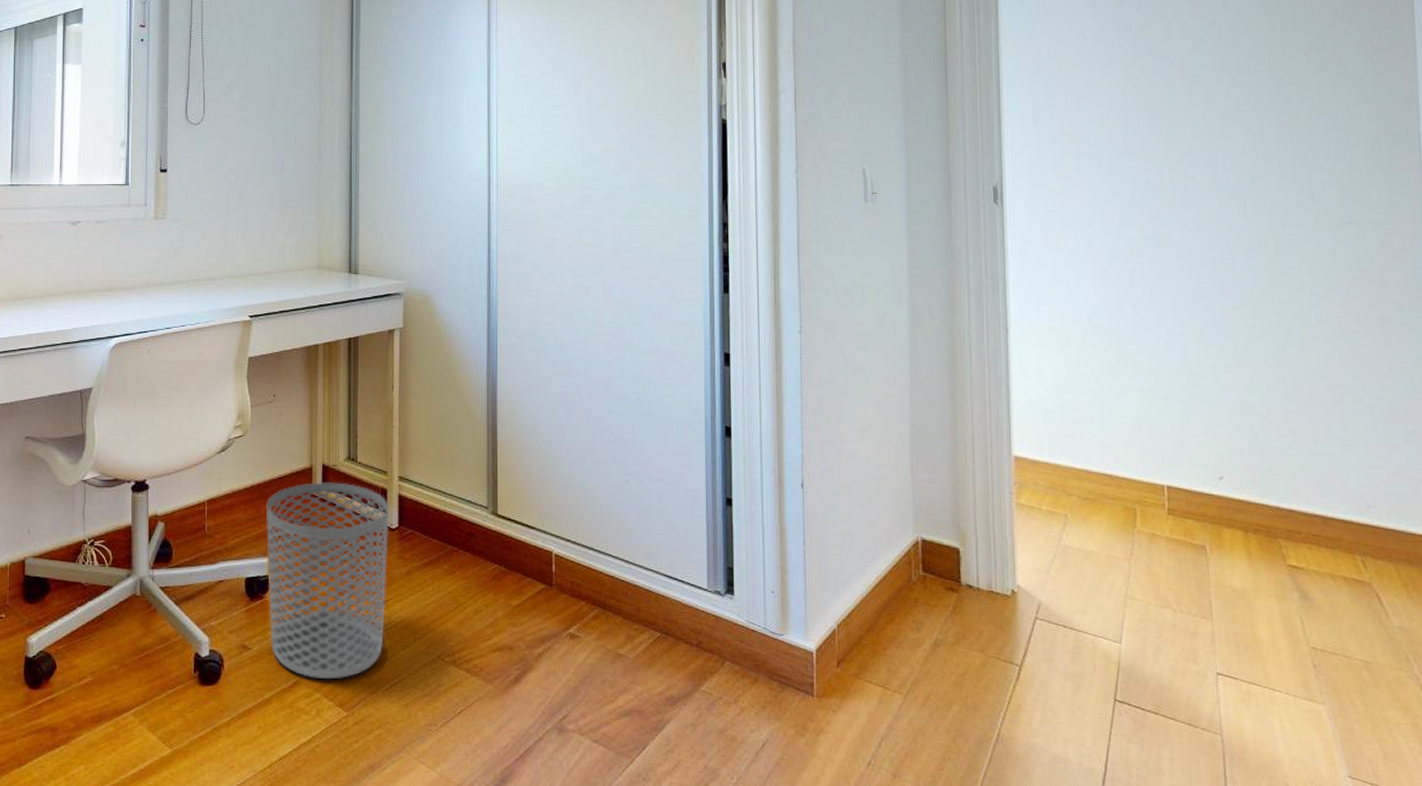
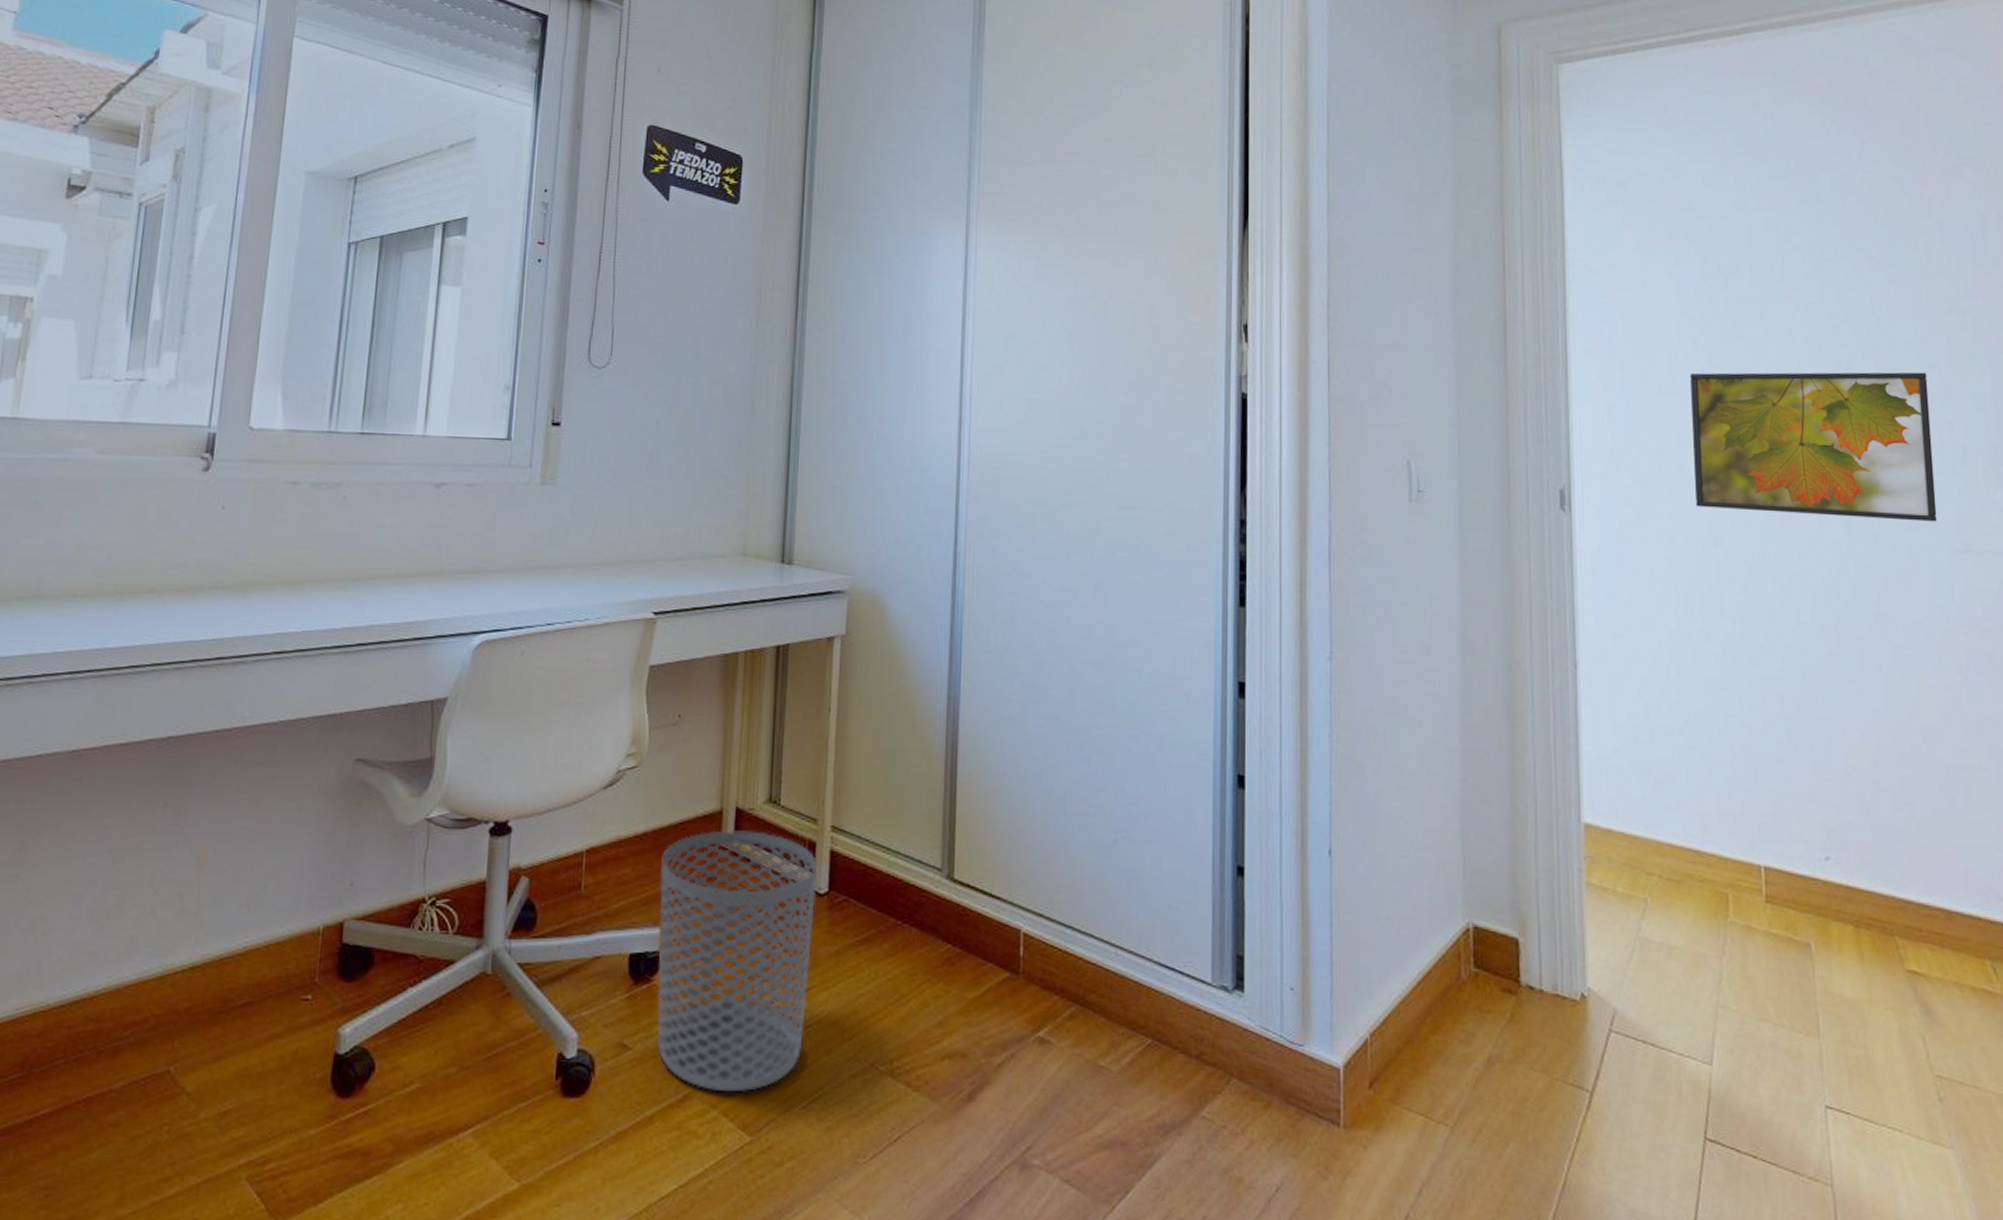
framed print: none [1107,74,1323,200] -> present [1690,372,1937,522]

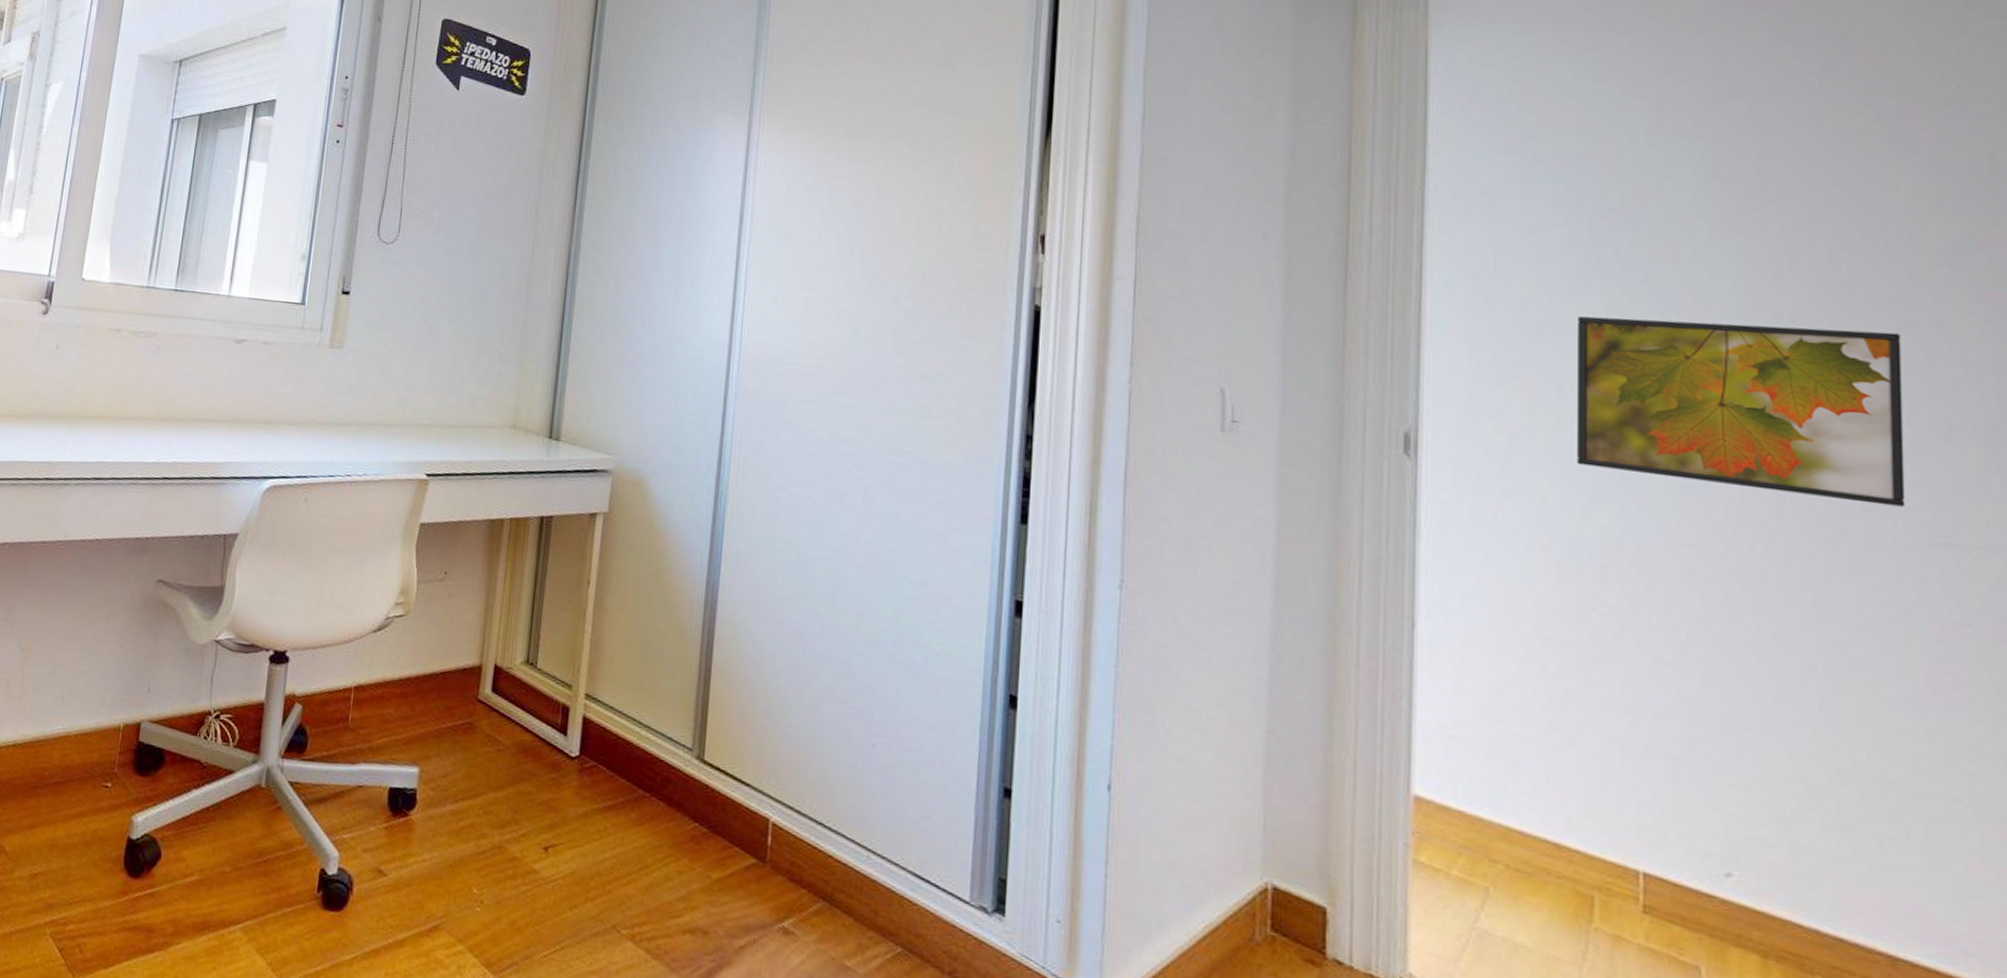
waste bin: present [657,830,817,1093] -> none [410,684,569,933]

